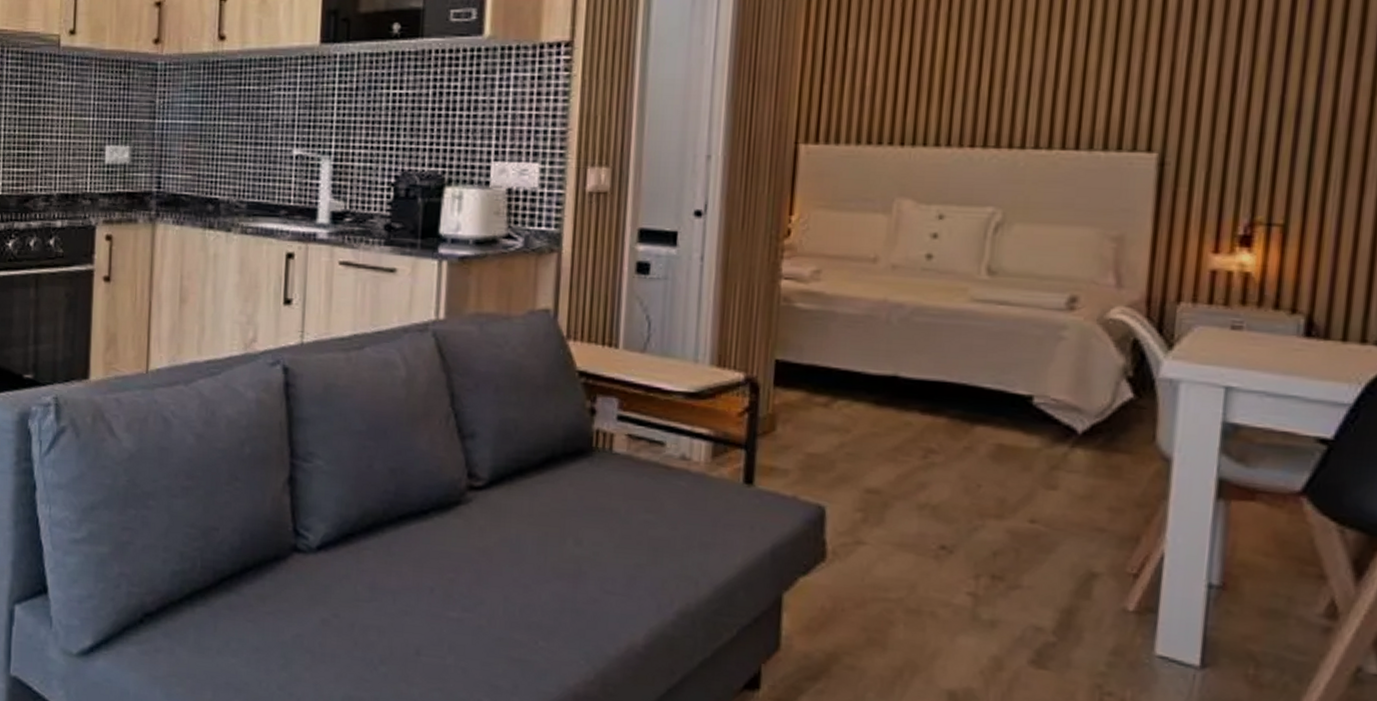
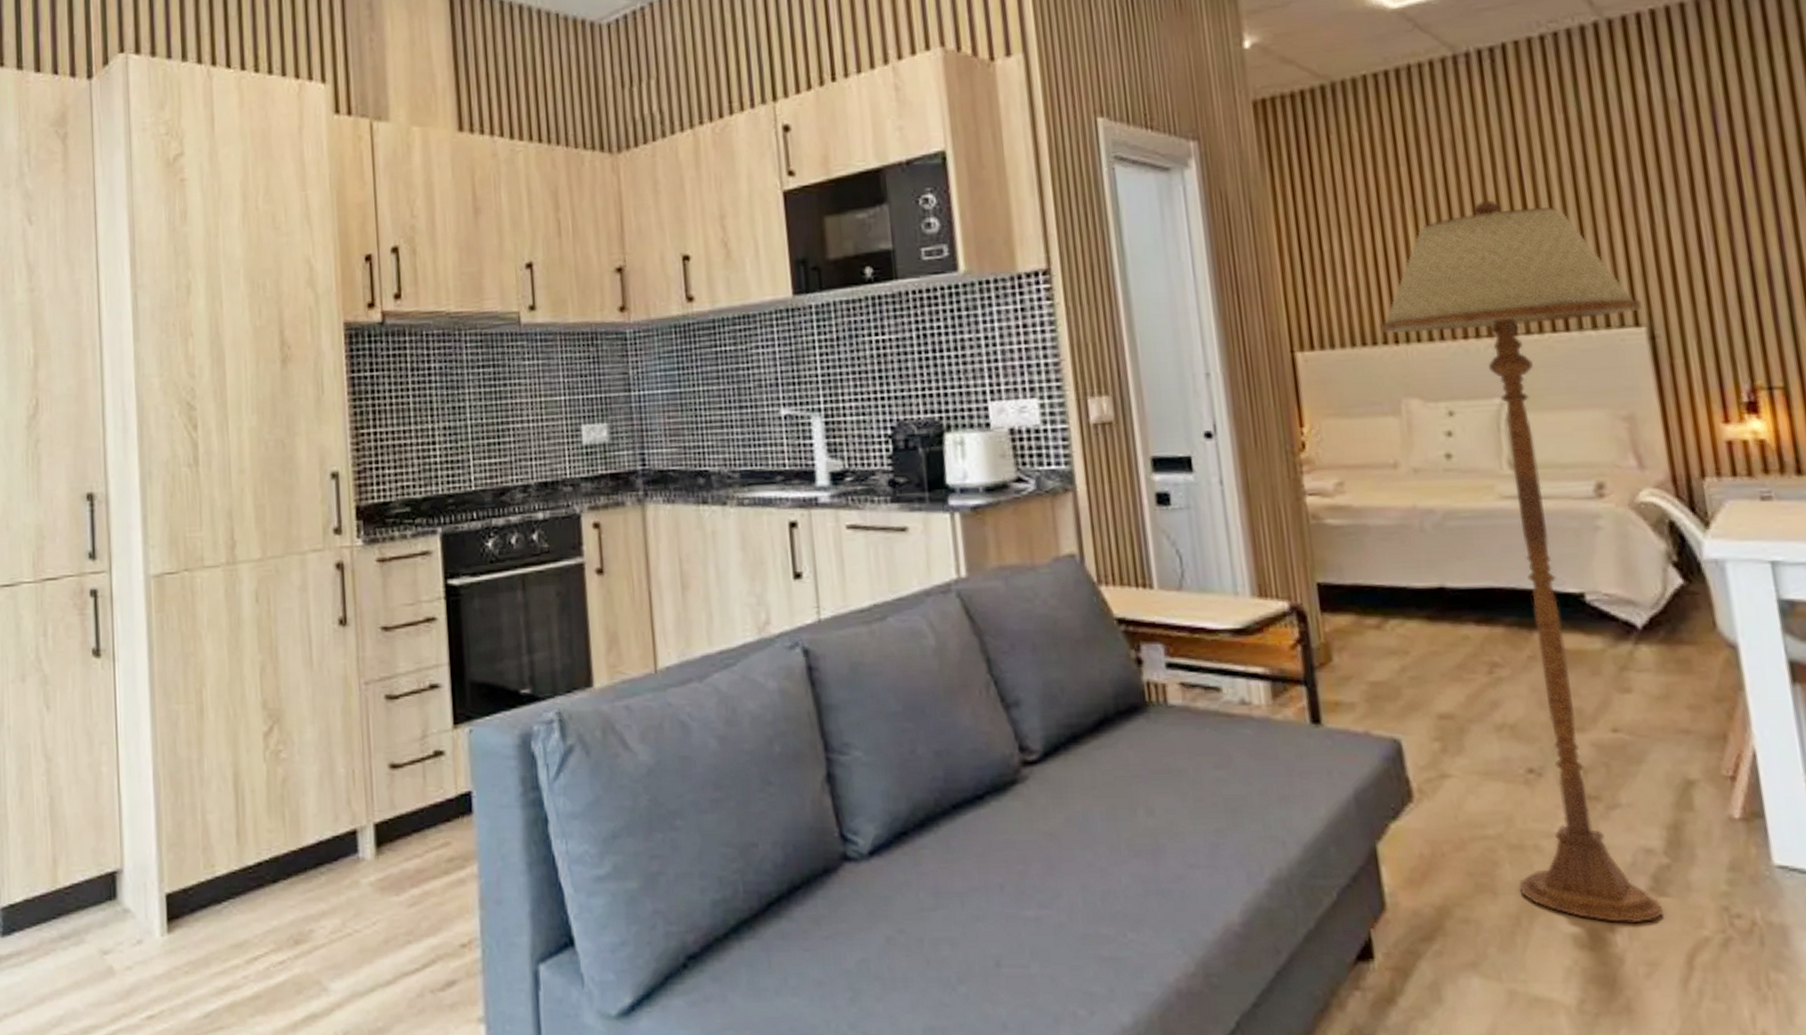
floor lamp: none [887,13,1159,689] -> present [1379,200,1665,924]

